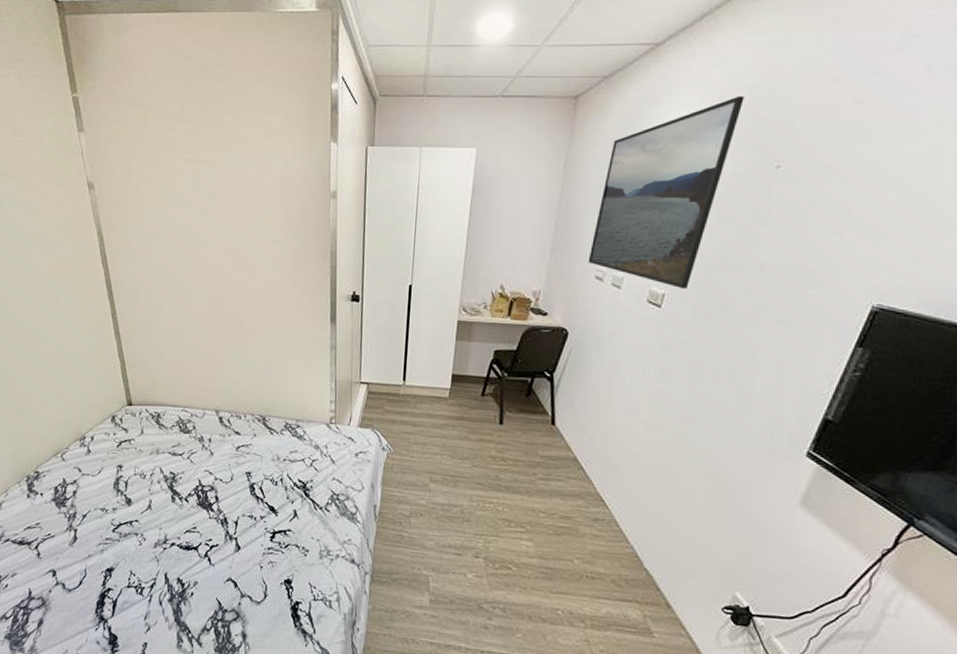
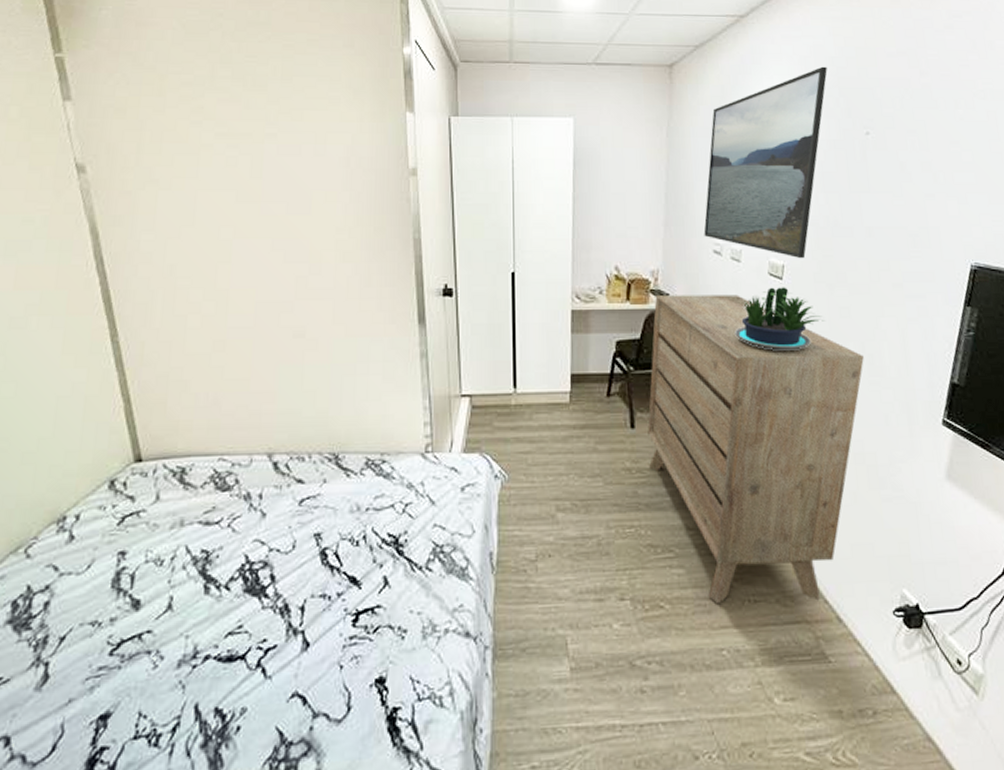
dresser: none [512,313,733,588] -> present [647,295,864,605]
potted plant: none [606,313,698,373] -> present [735,287,825,351]

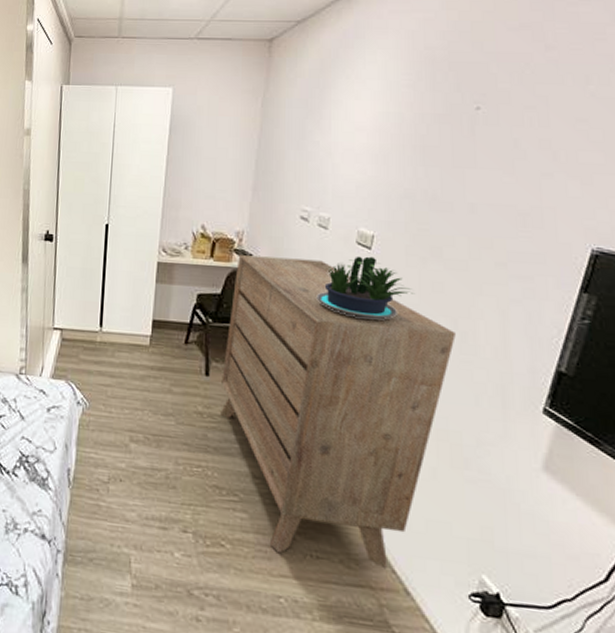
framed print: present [703,66,827,259] -> none [292,40,437,231]

